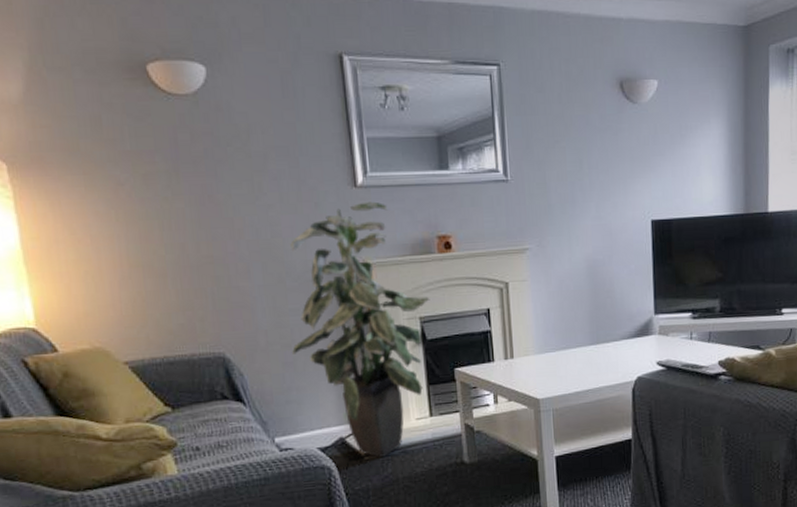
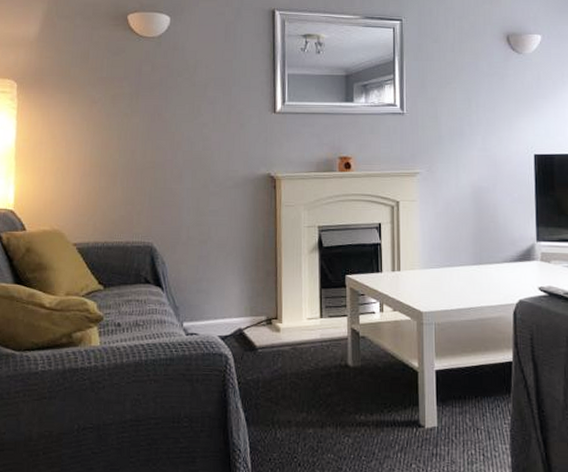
indoor plant: present [290,201,430,457] -> none [207,125,329,351]

